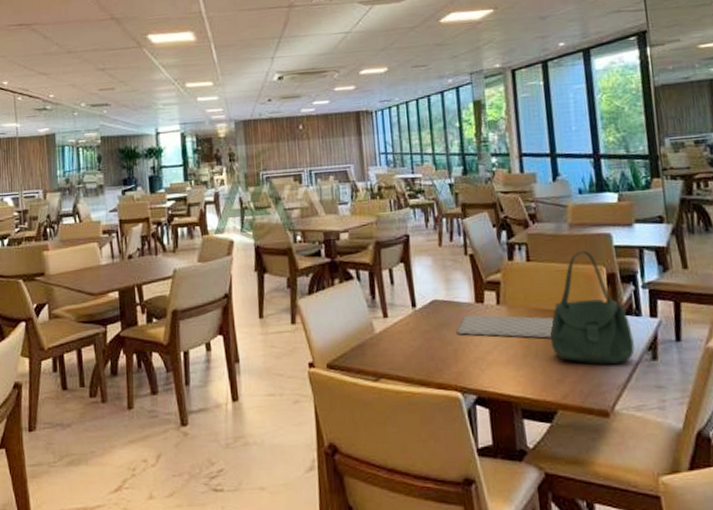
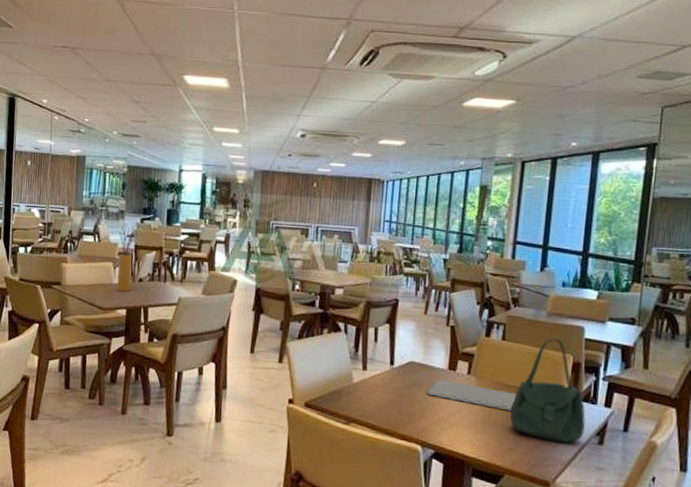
vase: none [100,194,122,273] -> present [116,221,140,293]

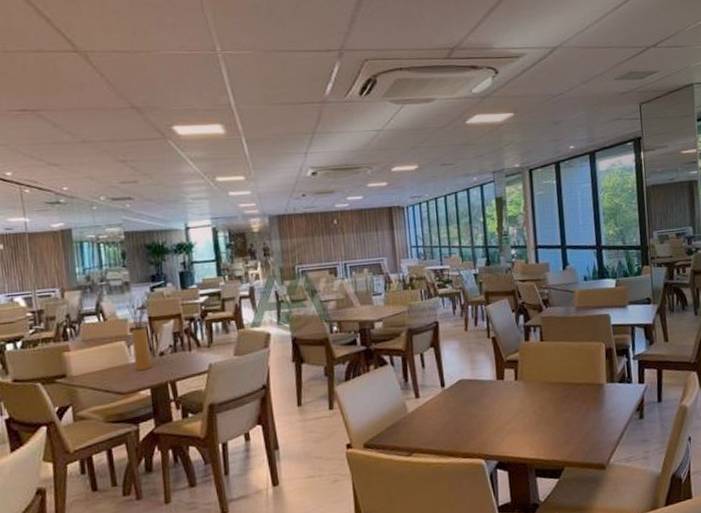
placemat: present [426,379,516,411] -> none [480,388,562,409]
handbag: present [509,337,586,443] -> none [559,329,626,426]

